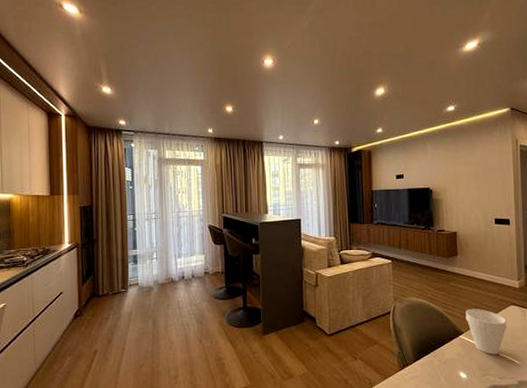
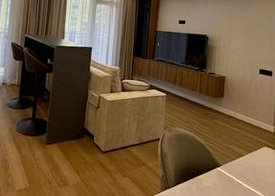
cup: present [466,309,507,355] -> none [224,145,260,189]

